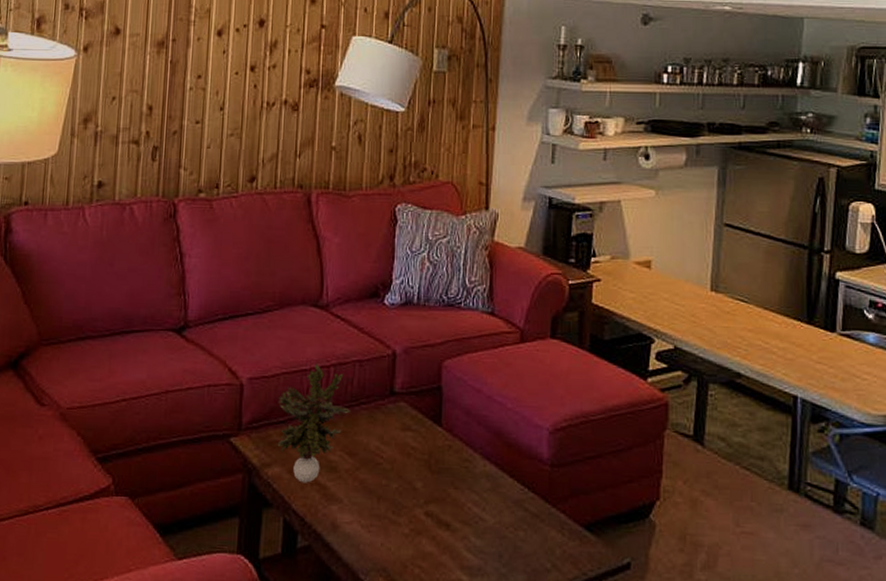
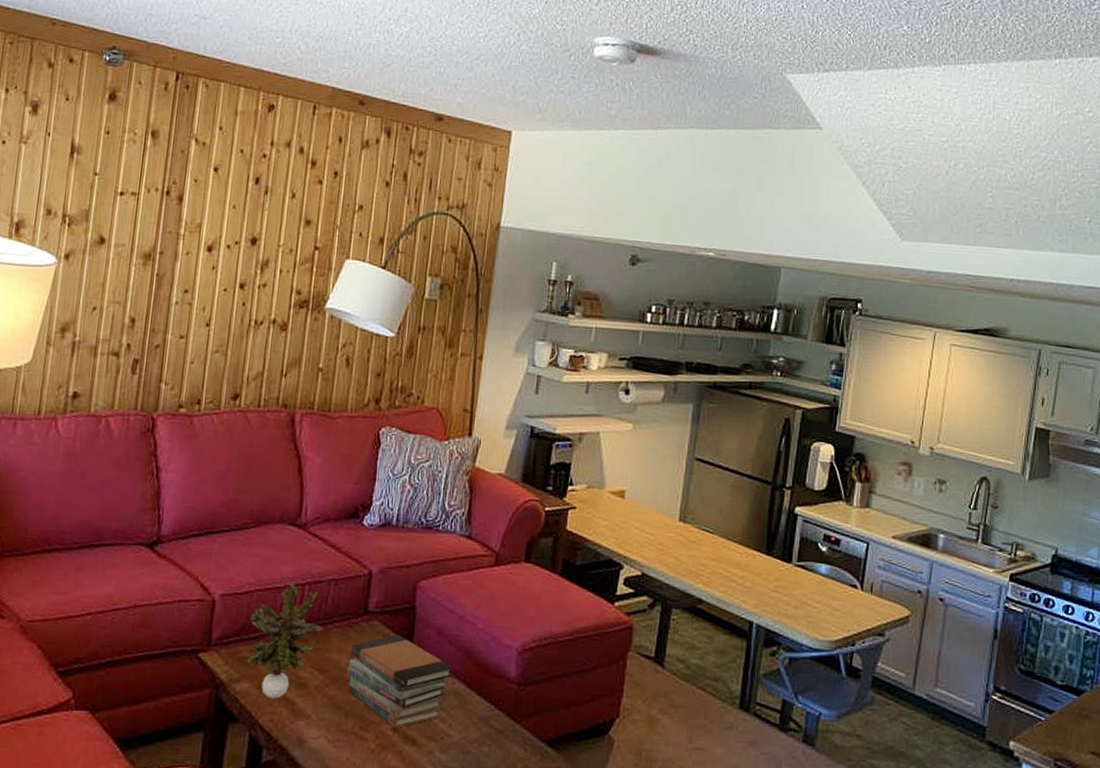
book stack: none [376,416,484,512] -> present [347,635,453,728]

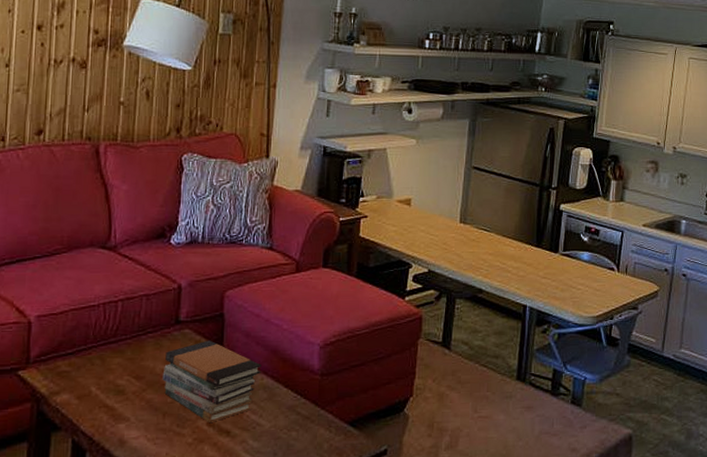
potted plant: present [246,580,324,699] -> none [65,298,138,407]

